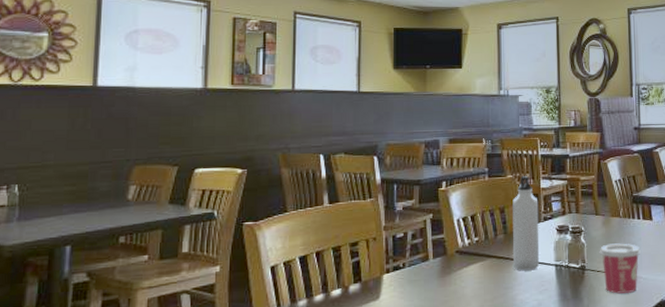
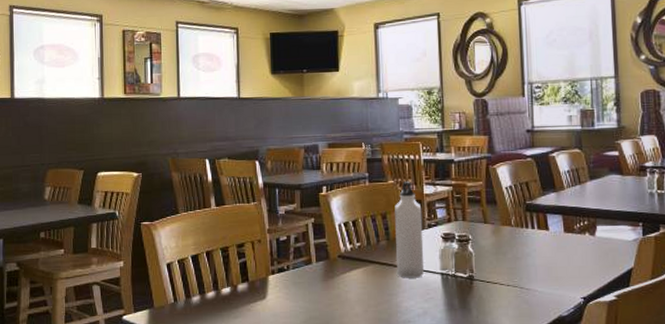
cup: present [599,243,642,294] -> none [488,253,537,307]

